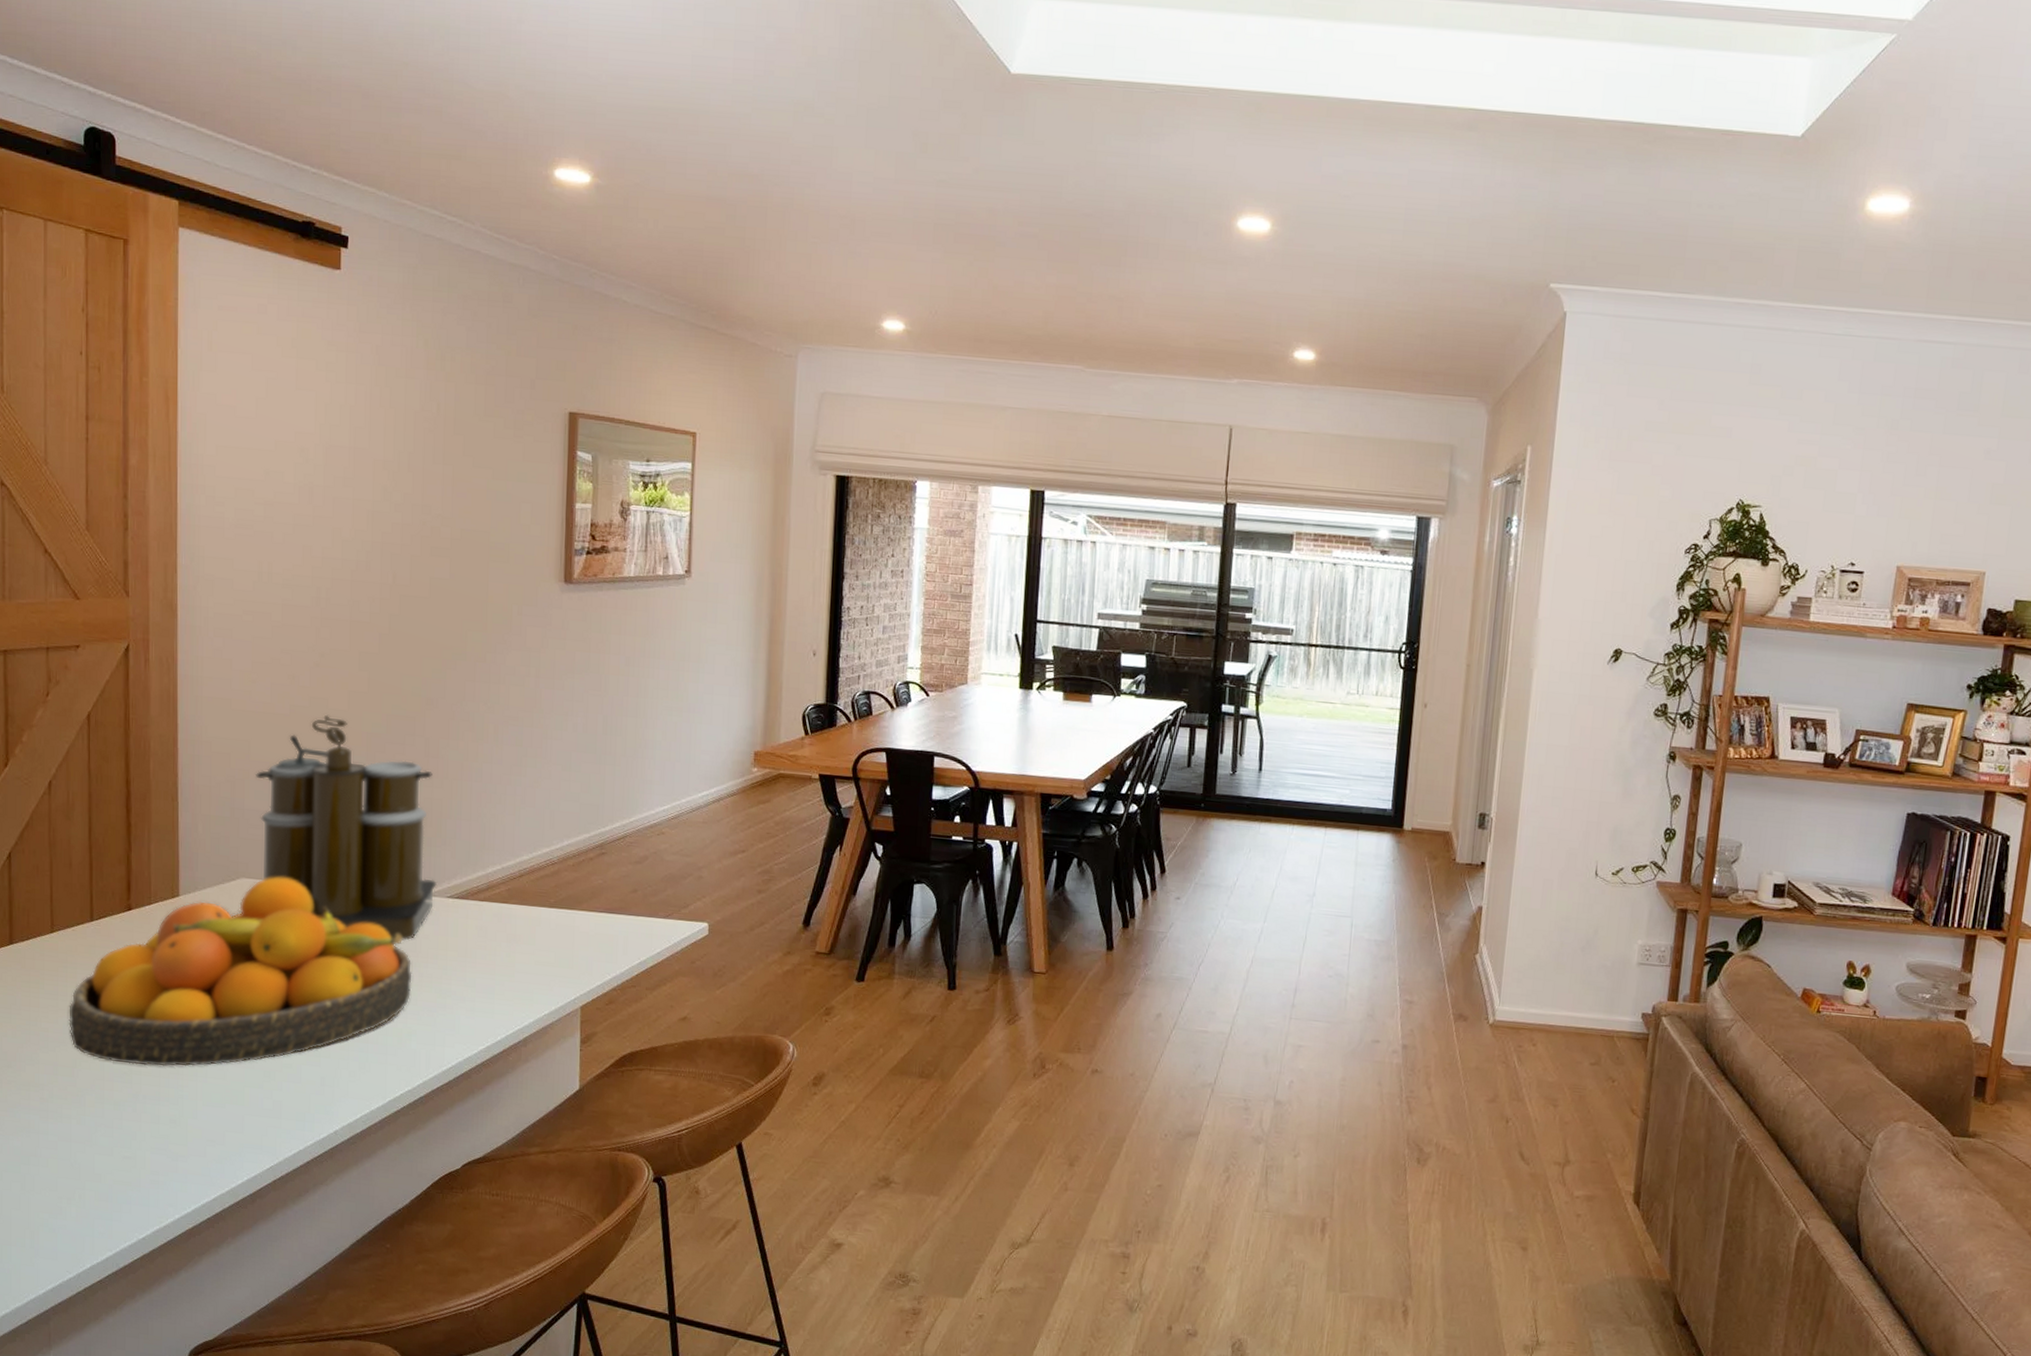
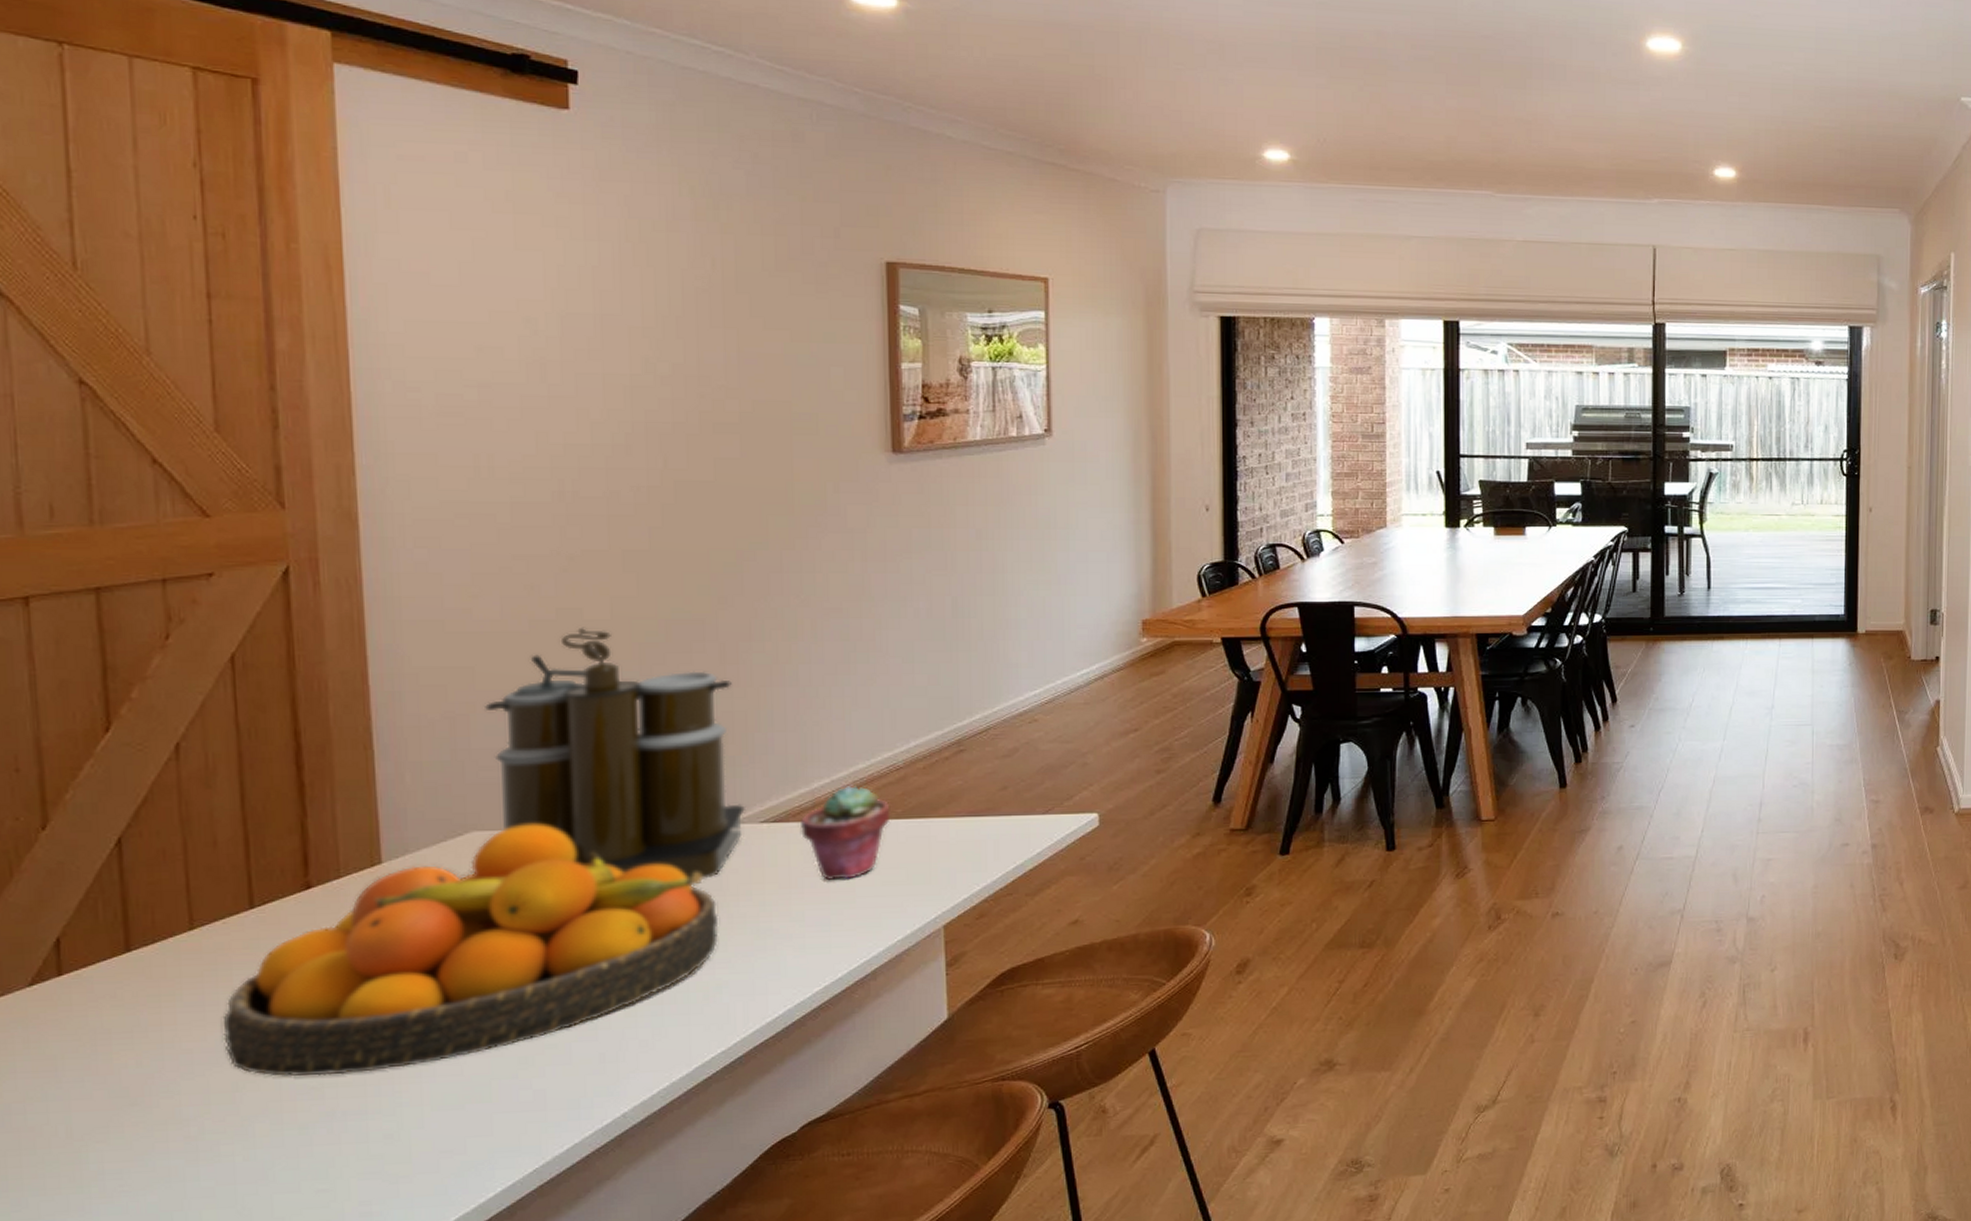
potted succulent: none [476,874,546,957] -> present [799,786,891,881]

